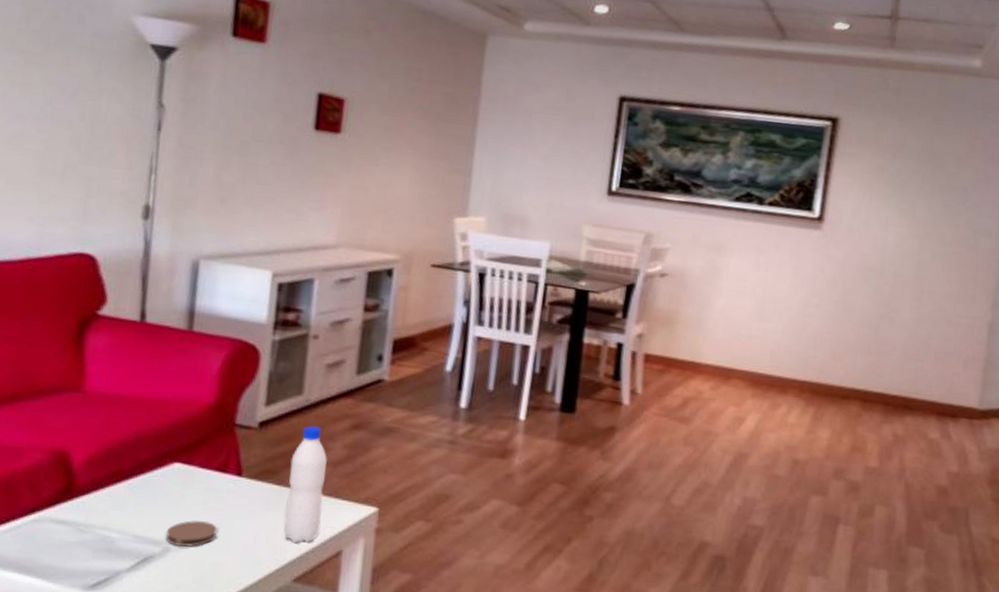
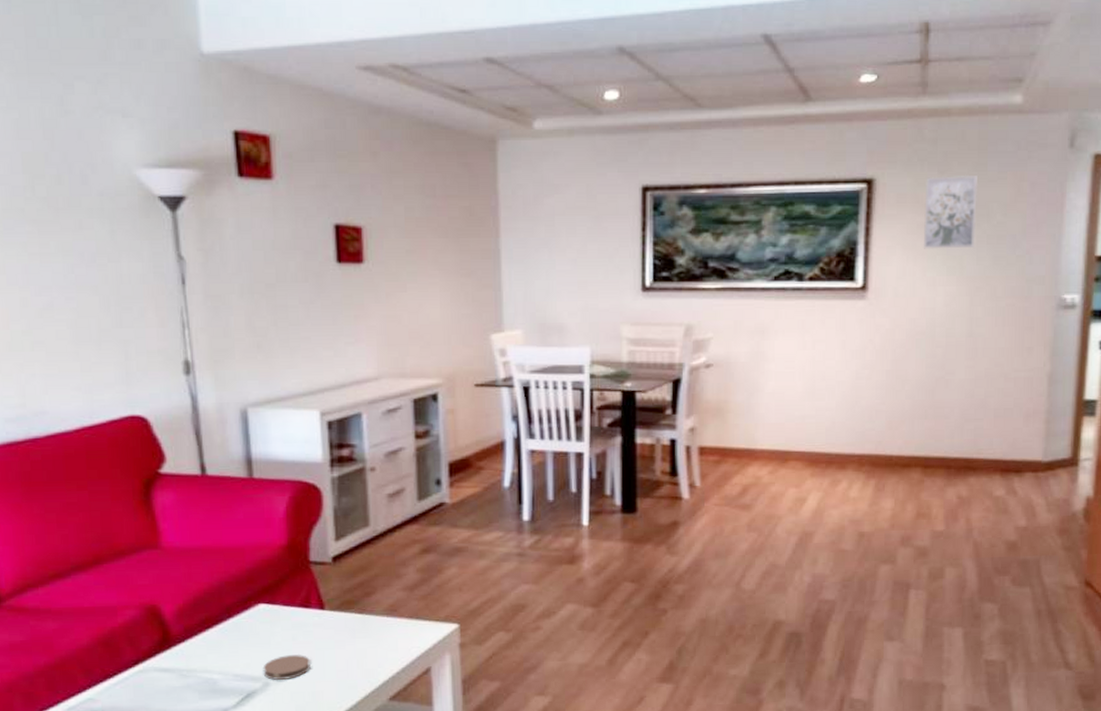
water bottle: present [283,426,328,544] -> none [368,554,406,666]
wall art: none [879,123,936,194] -> present [923,174,979,249]

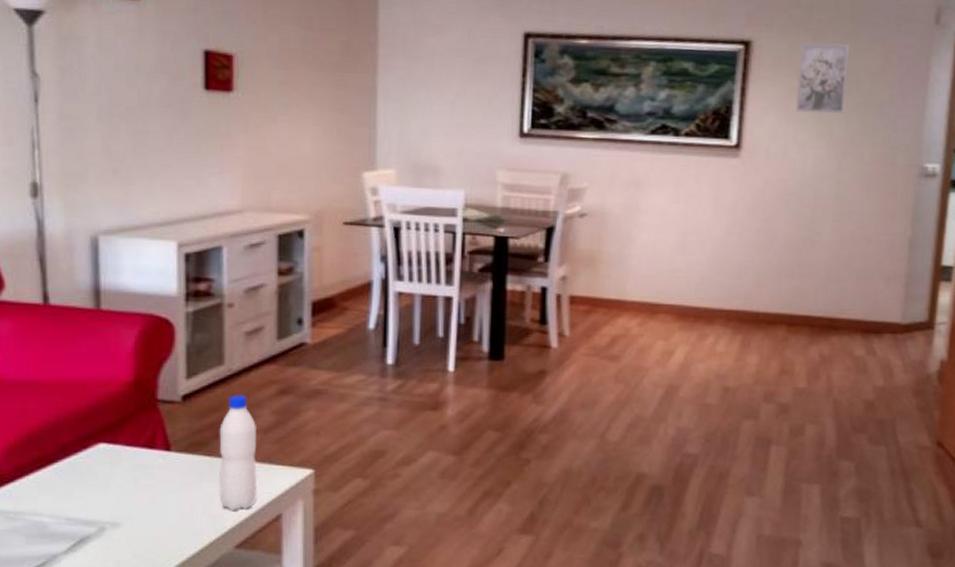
coaster: present [263,655,311,680] -> none [99,498,152,525]
water bottle: none [368,554,406,666] -> present [218,395,258,511]

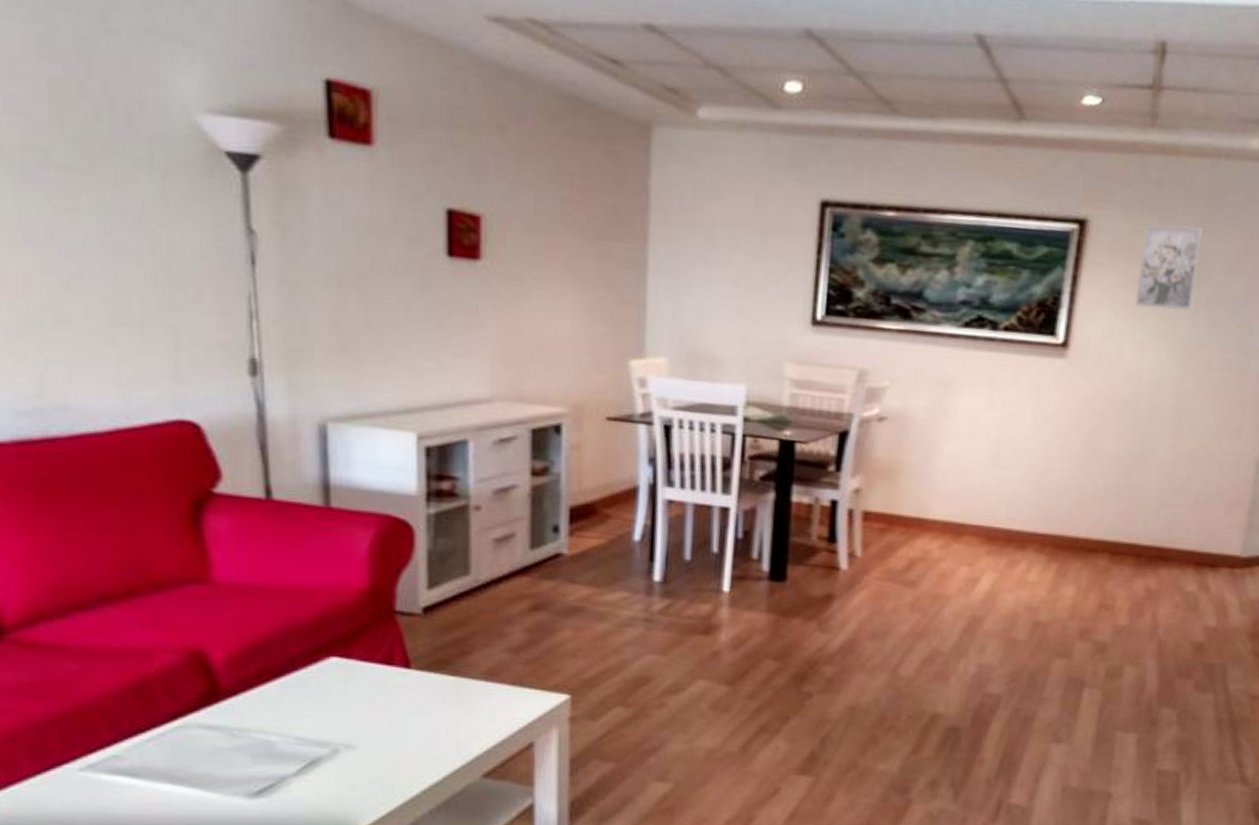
water bottle: present [218,395,258,511] -> none [464,609,508,737]

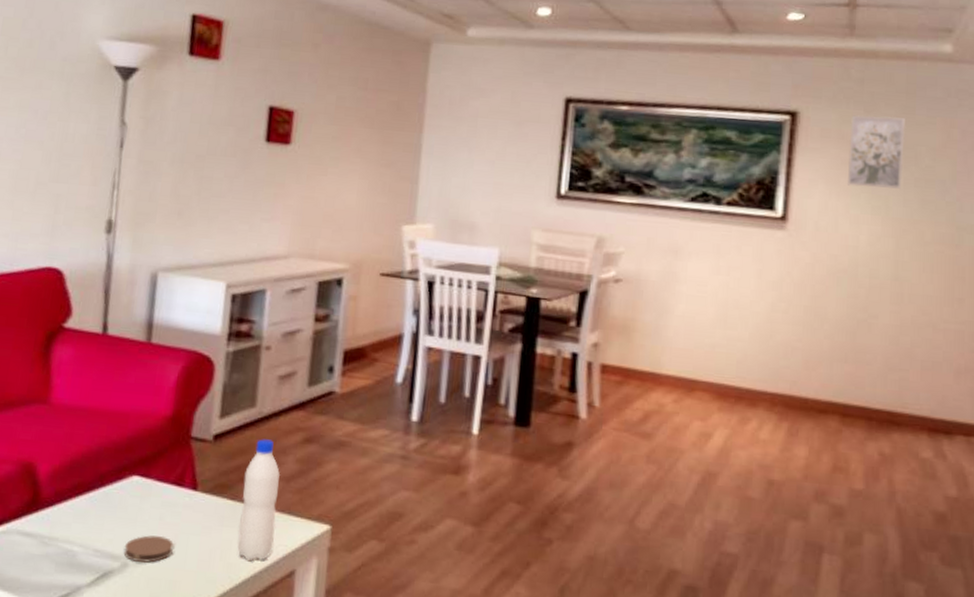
coaster: none [331,719,390,747] -> present [123,535,174,563]
water bottle: none [464,609,508,737] -> present [237,439,281,562]

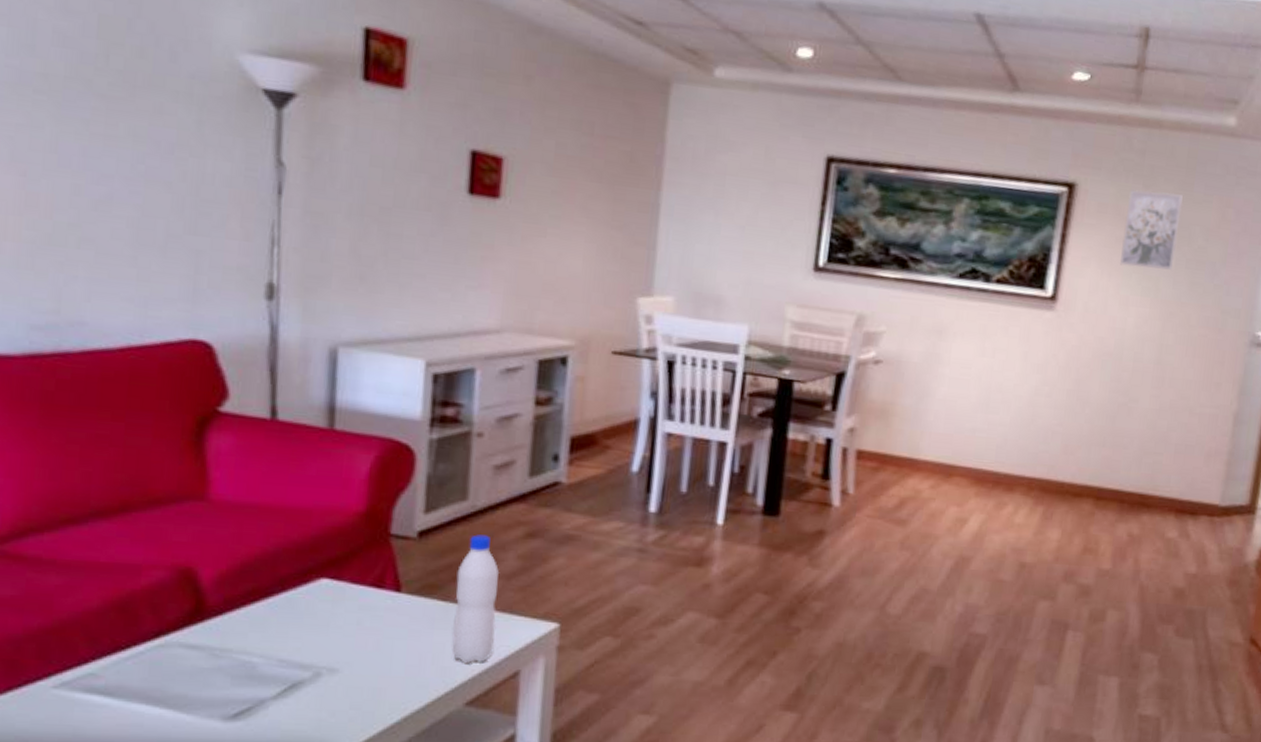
coaster: present [123,535,174,563] -> none [315,642,376,671]

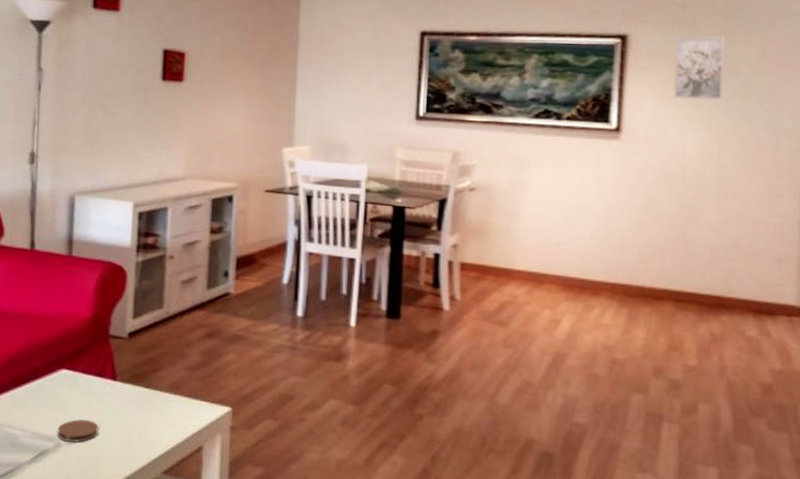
coaster: none [315,642,376,671] -> present [57,419,99,443]
water bottle: present [451,534,500,664] -> none [152,335,187,440]

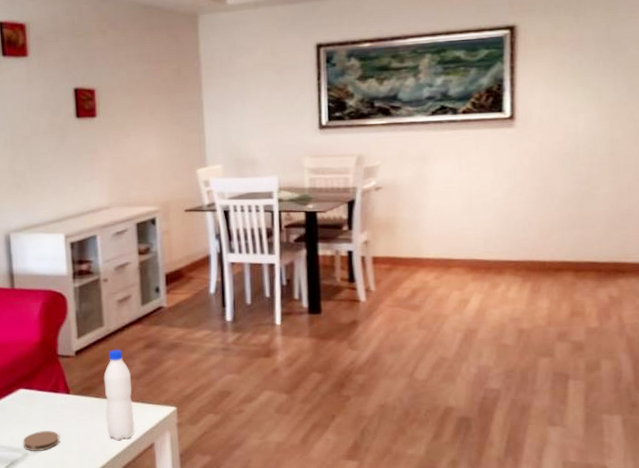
water bottle: none [152,335,187,440] -> present [103,349,134,441]
wall art: present [673,35,726,100] -> none [562,16,612,82]

